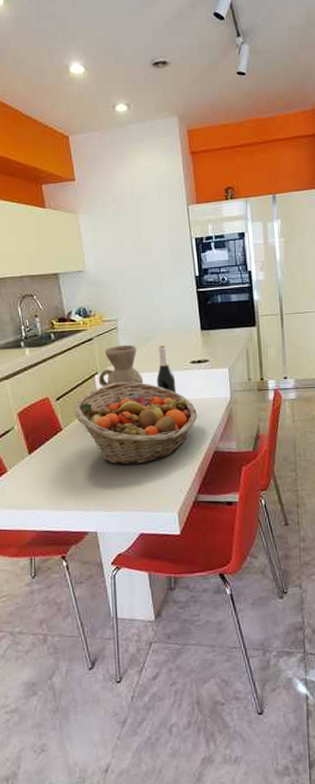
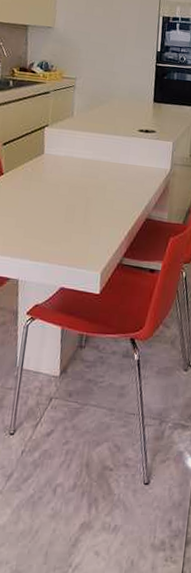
fruit basket: present [74,382,198,465] -> none [17,138,137,220]
vase: present [98,344,144,389] -> none [47,103,91,145]
wine bottle: present [157,345,176,393] -> none [103,110,122,157]

